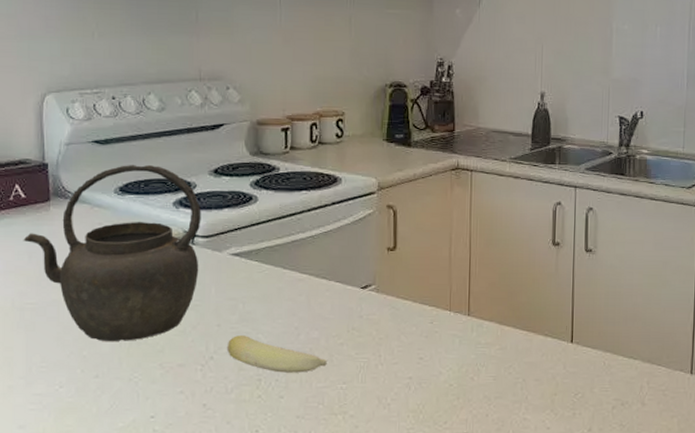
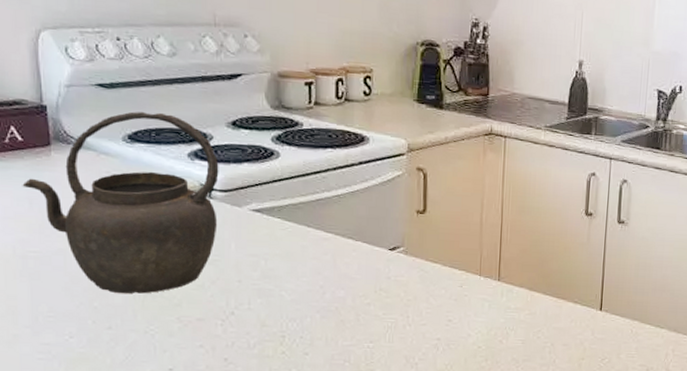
fruit: present [226,336,327,373] -> none [248,292,354,331]

